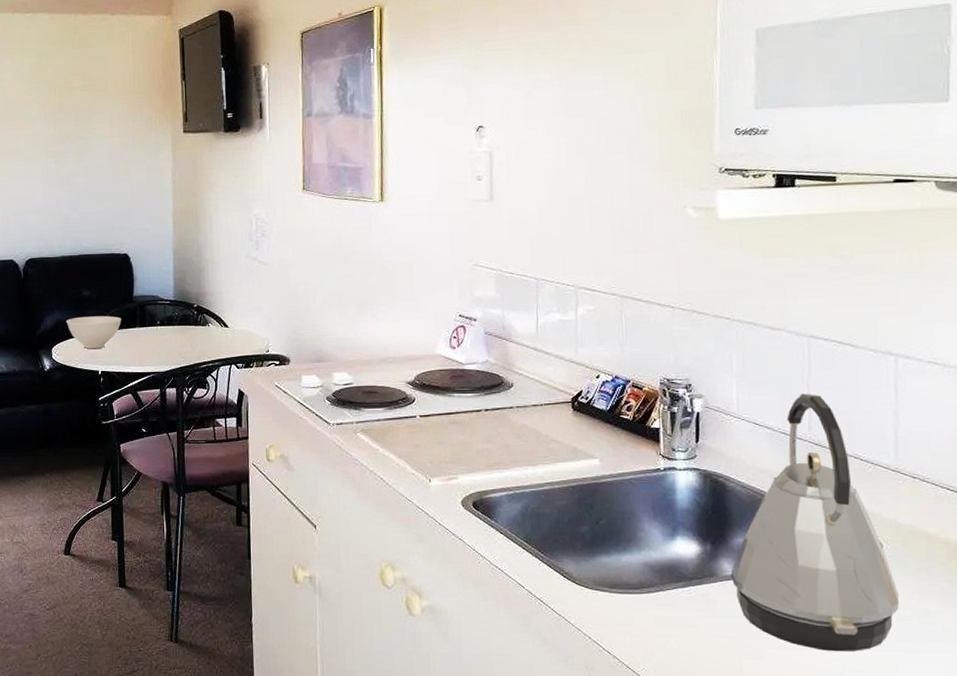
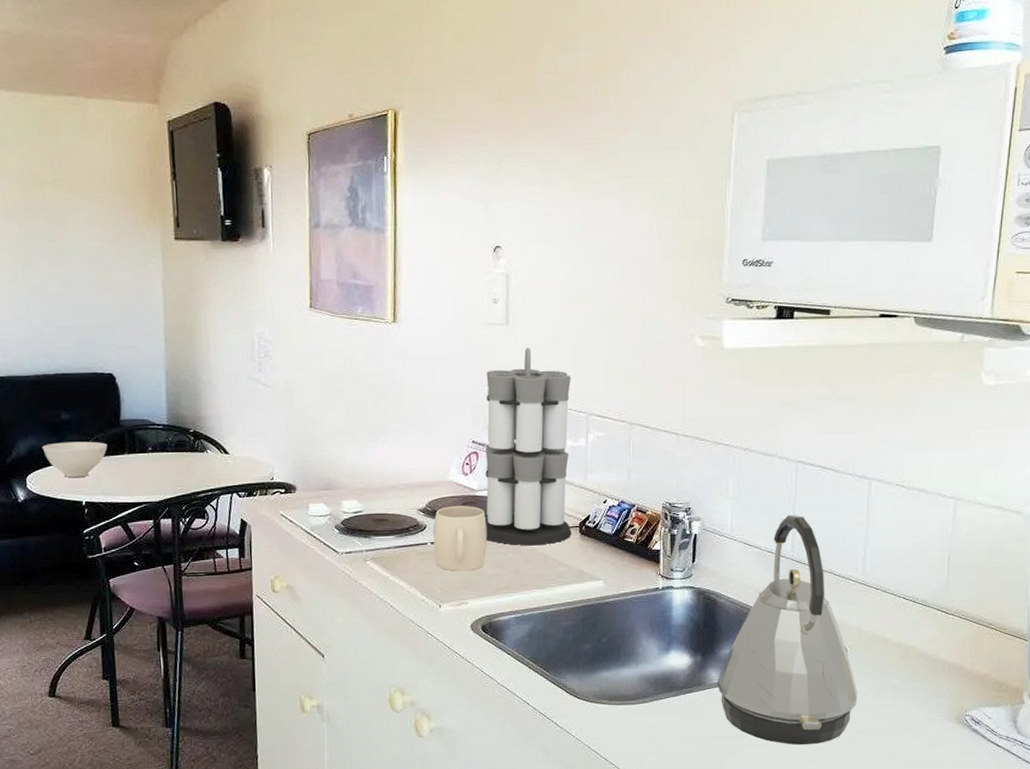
mug: none [422,379,477,445] -> present [433,506,488,571]
spice rack: none [472,223,564,421] -> present [484,348,572,546]

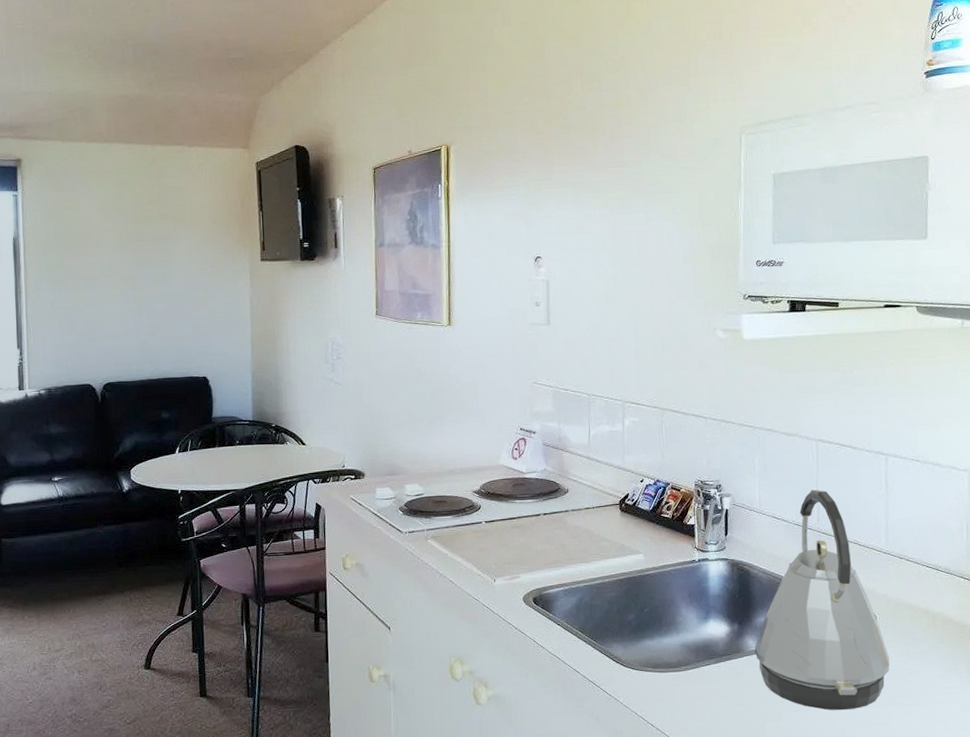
bowl: present [42,441,107,478] -> none [145,436,201,470]
mug: present [433,506,488,571] -> none [487,487,536,548]
spice rack: present [484,348,572,546] -> none [531,344,613,523]

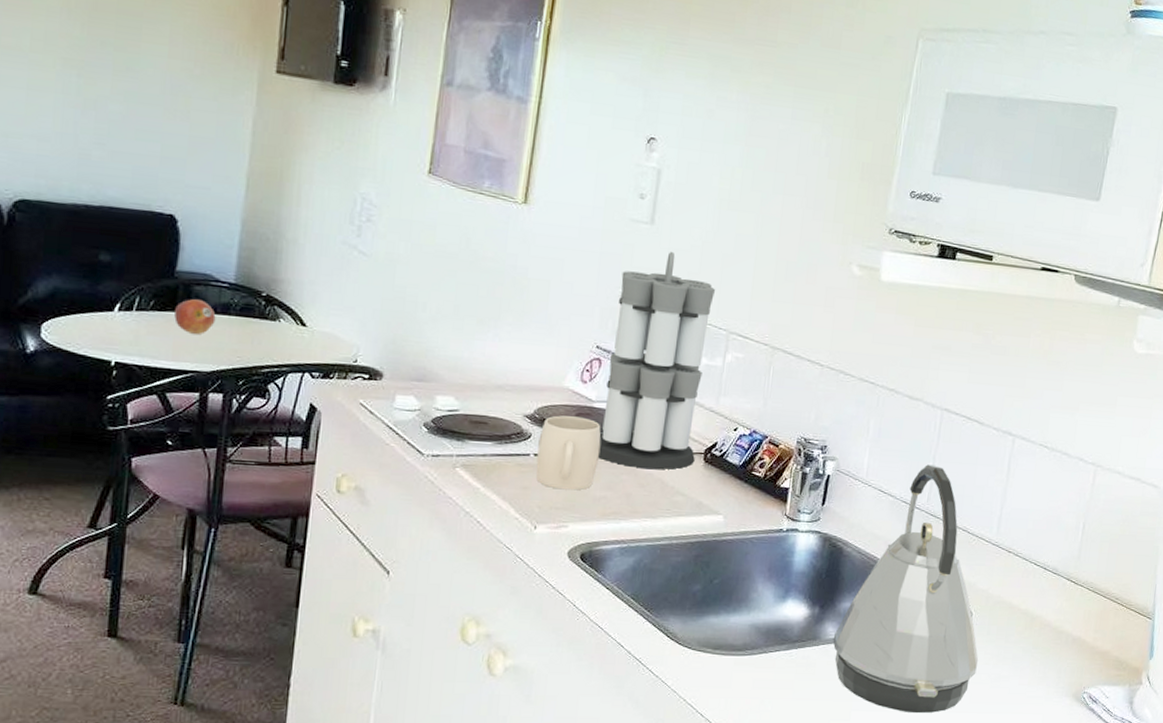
fruit: none [215,436,243,463] -> present [174,299,216,335]
mug: none [487,487,536,548] -> present [536,415,602,491]
spice rack: none [531,344,613,523] -> present [598,252,715,470]

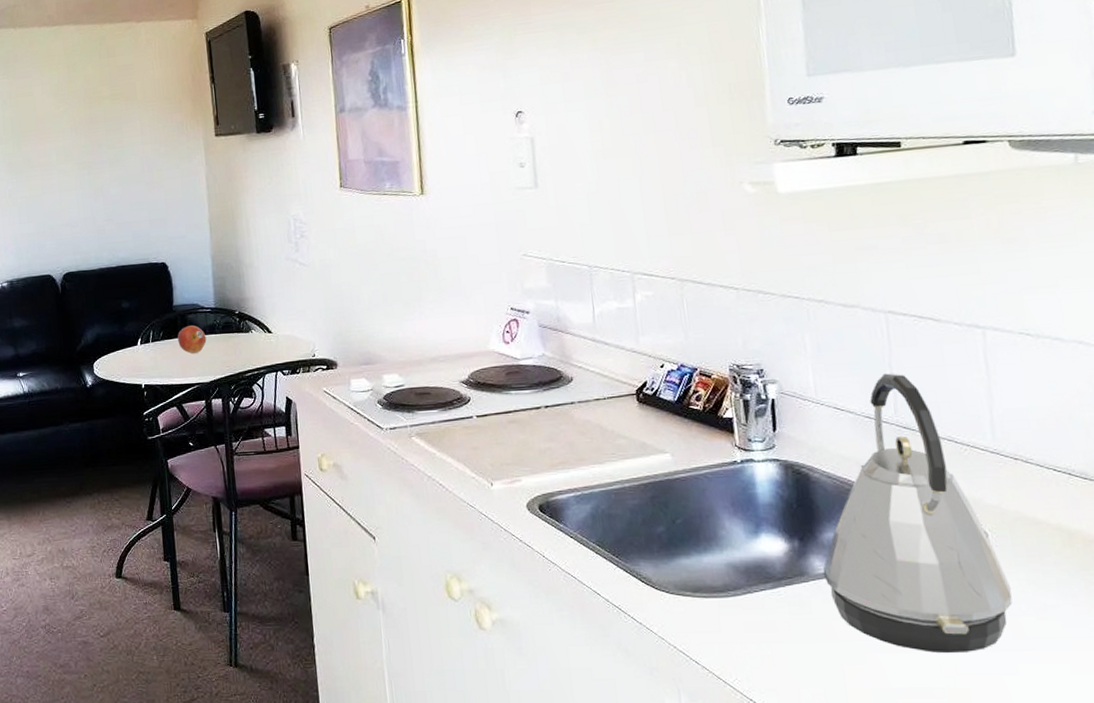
mug: present [536,415,602,491] -> none [477,375,536,446]
spice rack: present [598,252,715,470] -> none [519,209,628,417]

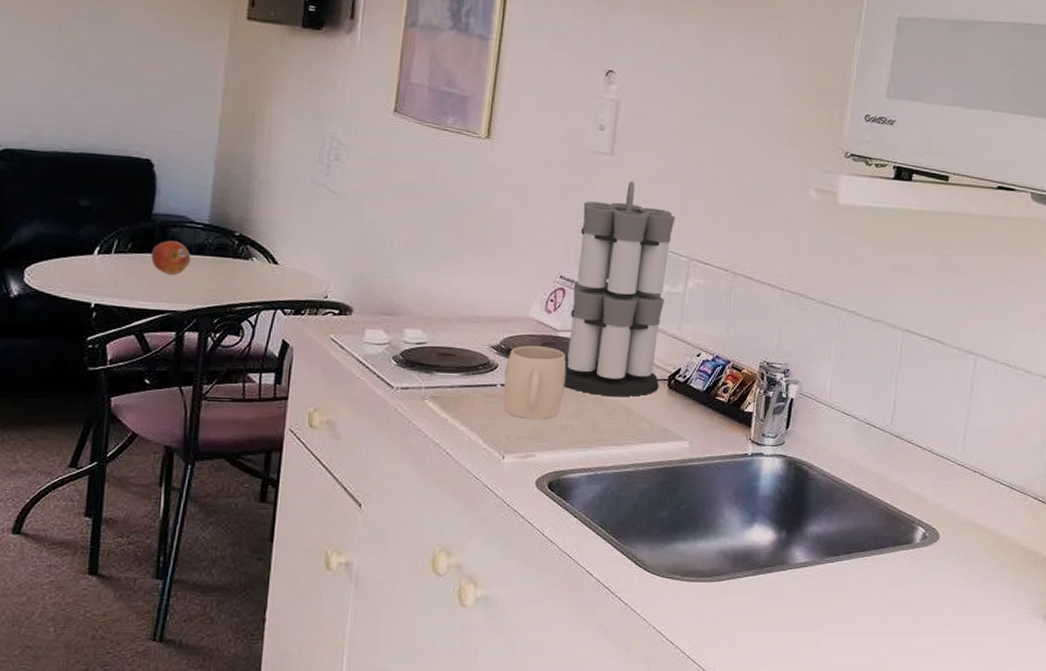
mug: none [477,375,536,446] -> present [503,345,567,420]
spice rack: none [519,209,628,417] -> present [564,181,675,397]
kettle: present [822,373,1013,653] -> none [800,386,948,636]

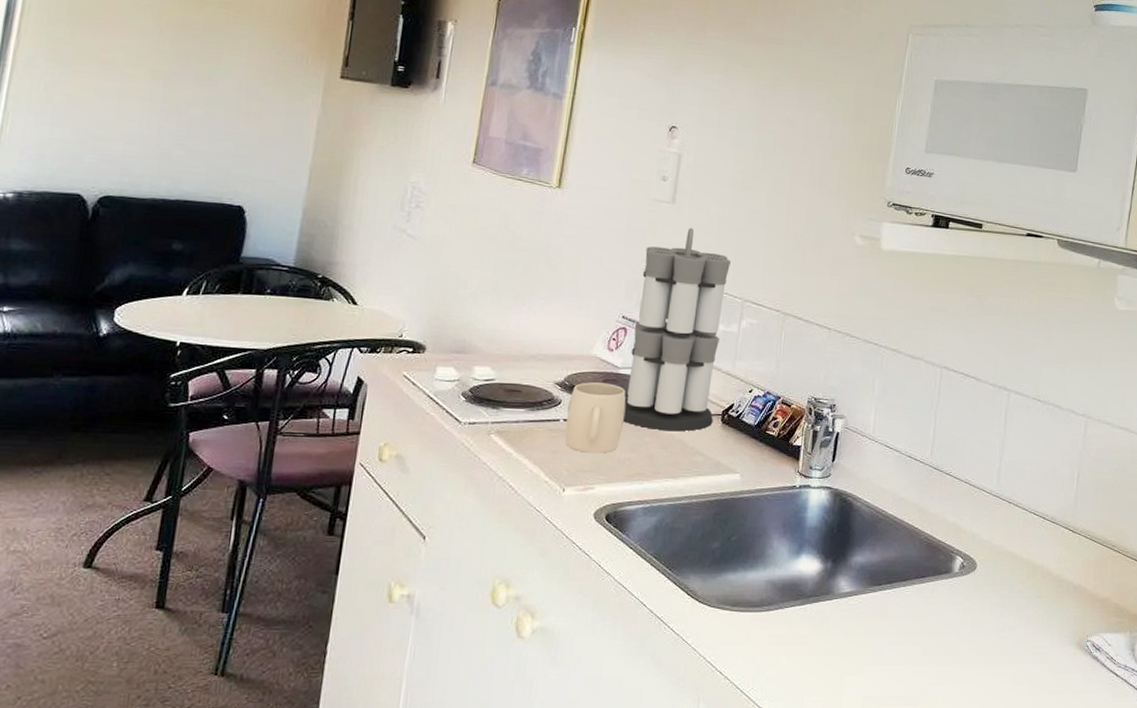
fruit: present [151,241,191,276] -> none [237,282,275,316]

